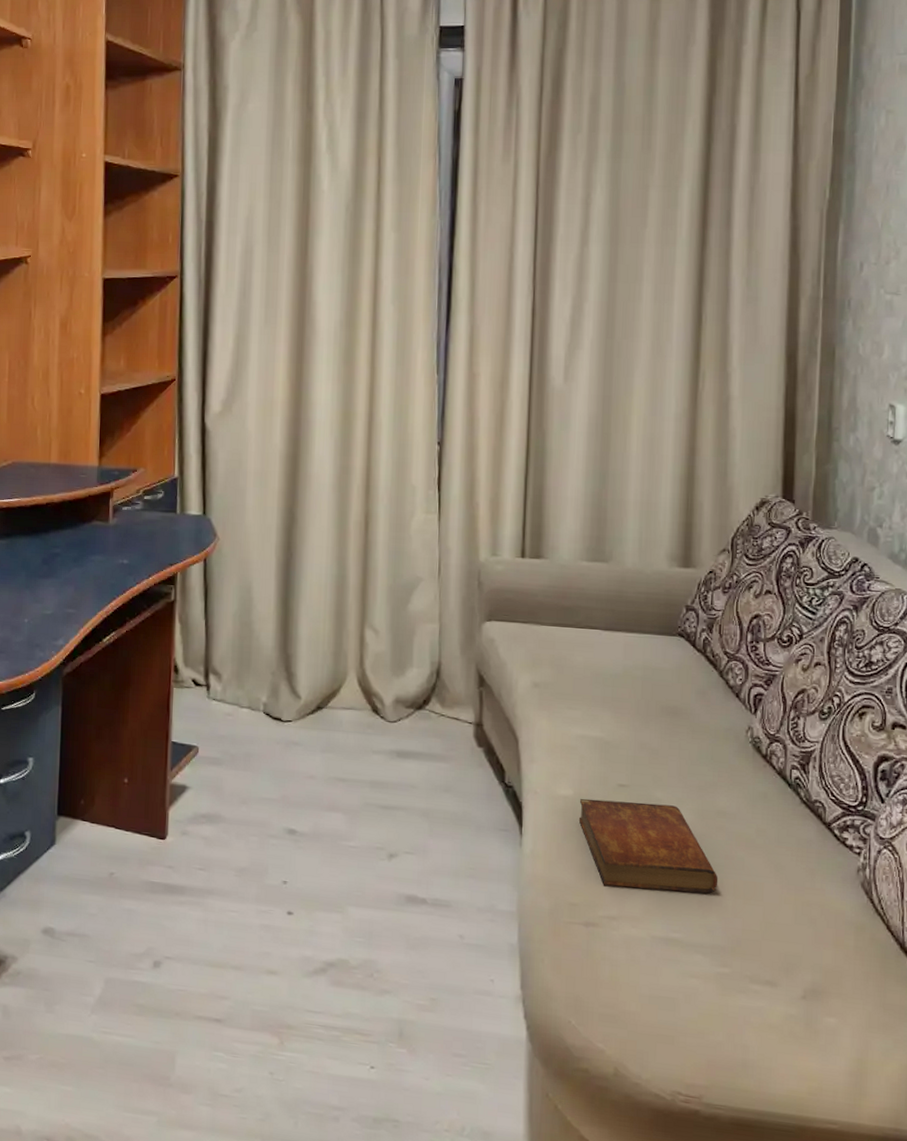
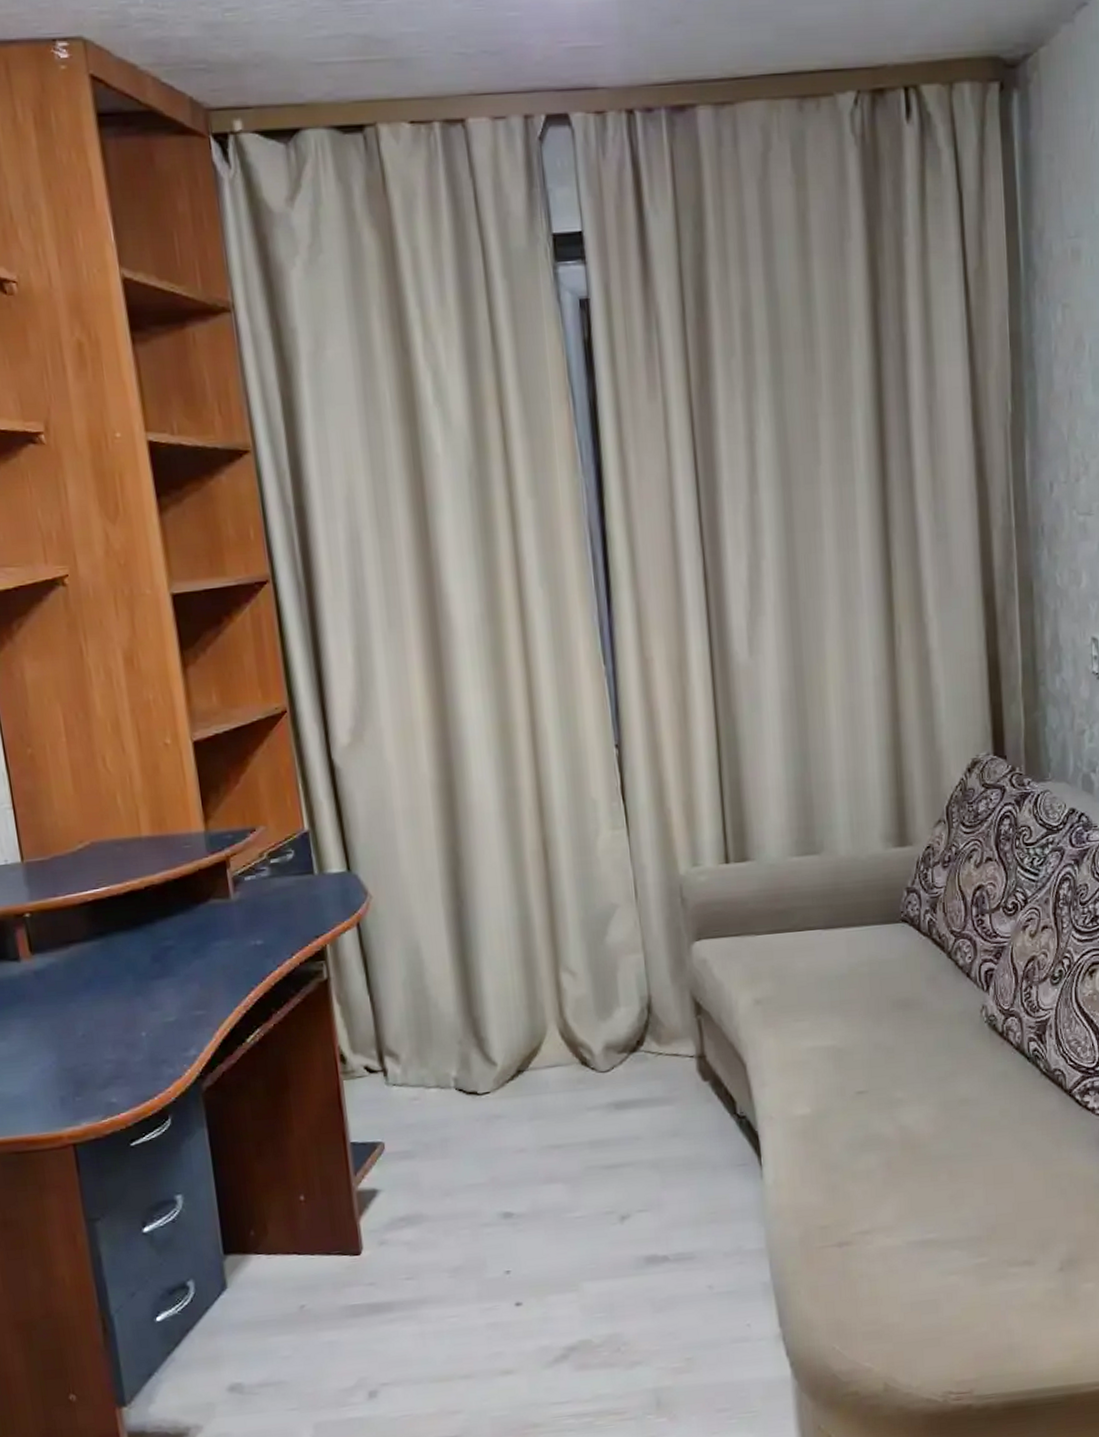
bible: present [578,798,719,894] -> none [818,1103,968,1201]

